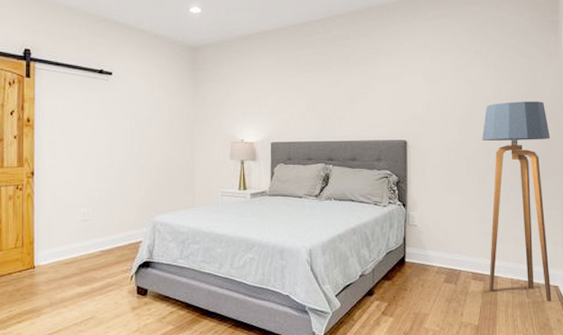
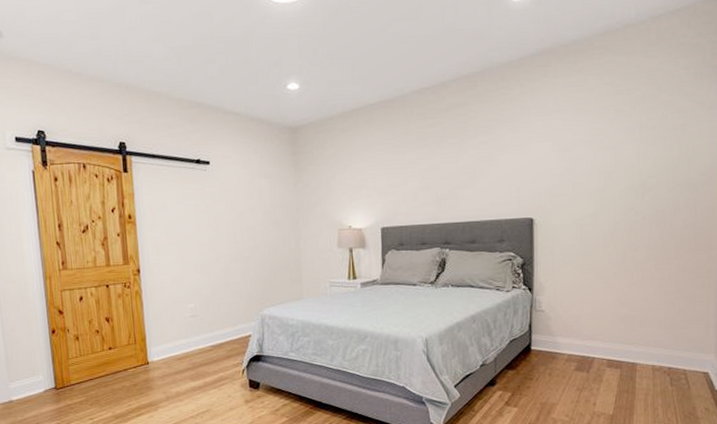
floor lamp: present [482,101,552,302] -> none [622,164,707,390]

